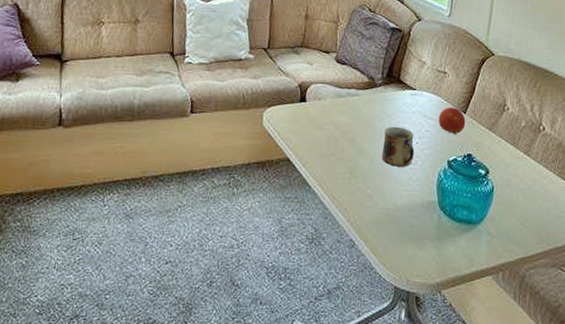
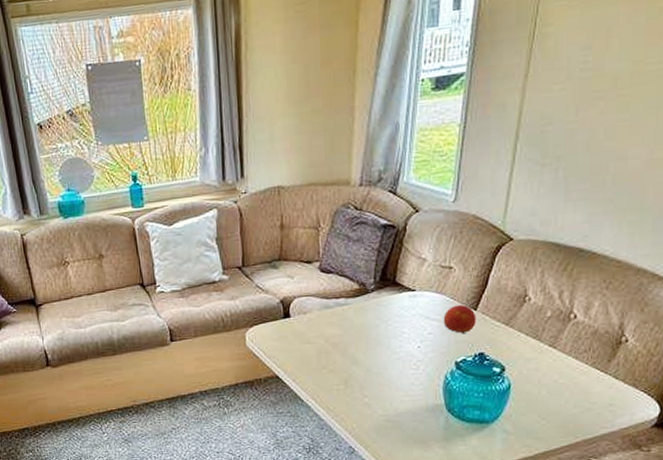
mug: present [382,126,415,167] -> none [379,332,417,373]

